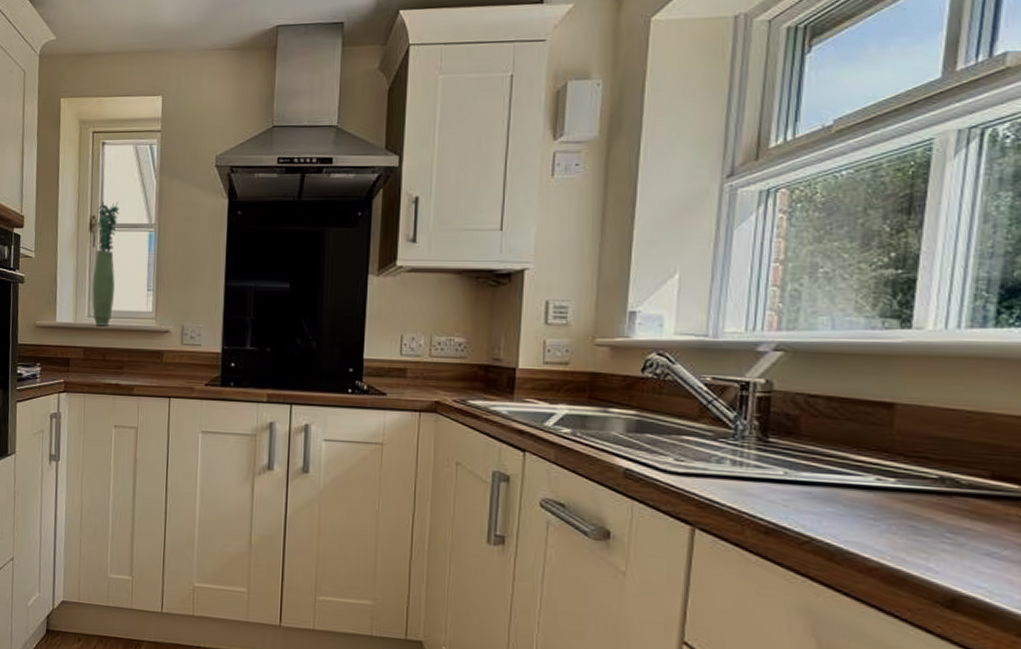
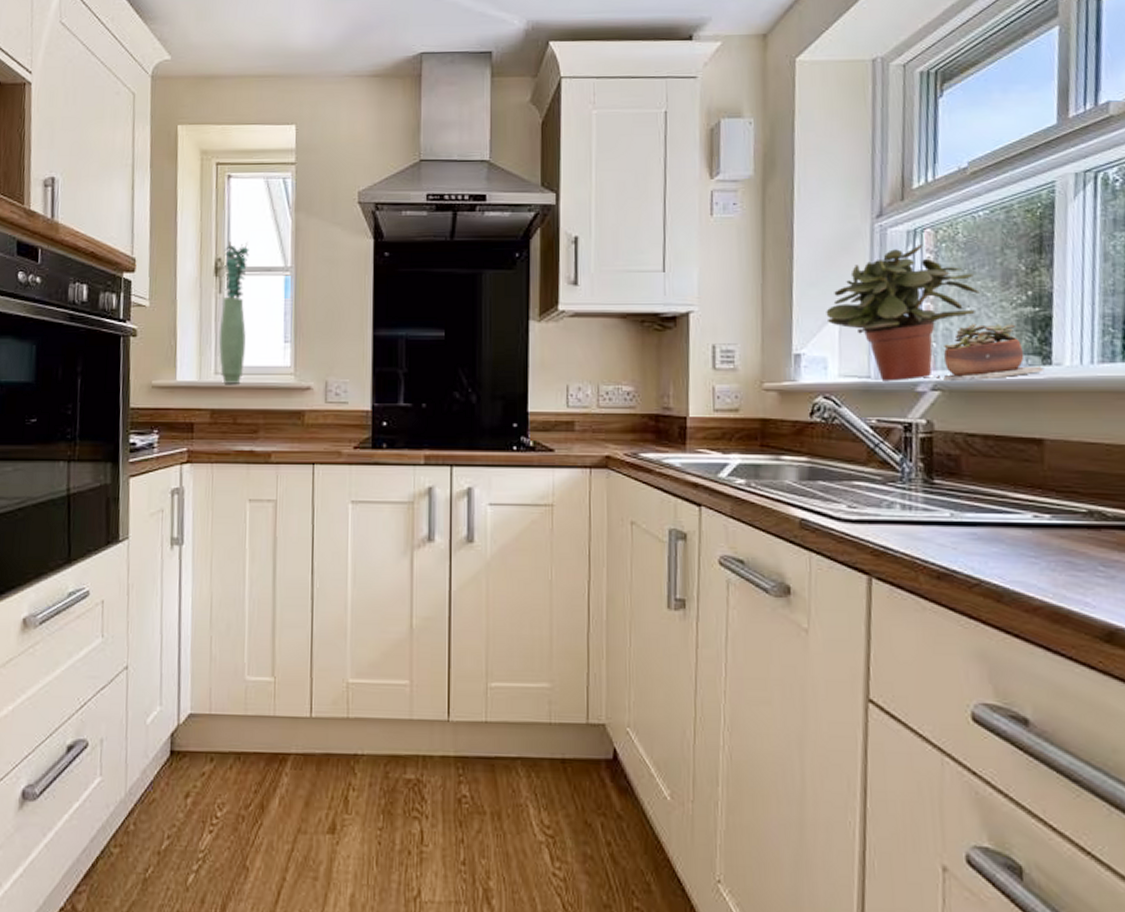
potted plant: none [665,205,836,341] -> present [826,245,980,382]
succulent plant: none [780,284,902,343] -> present [936,323,1045,382]

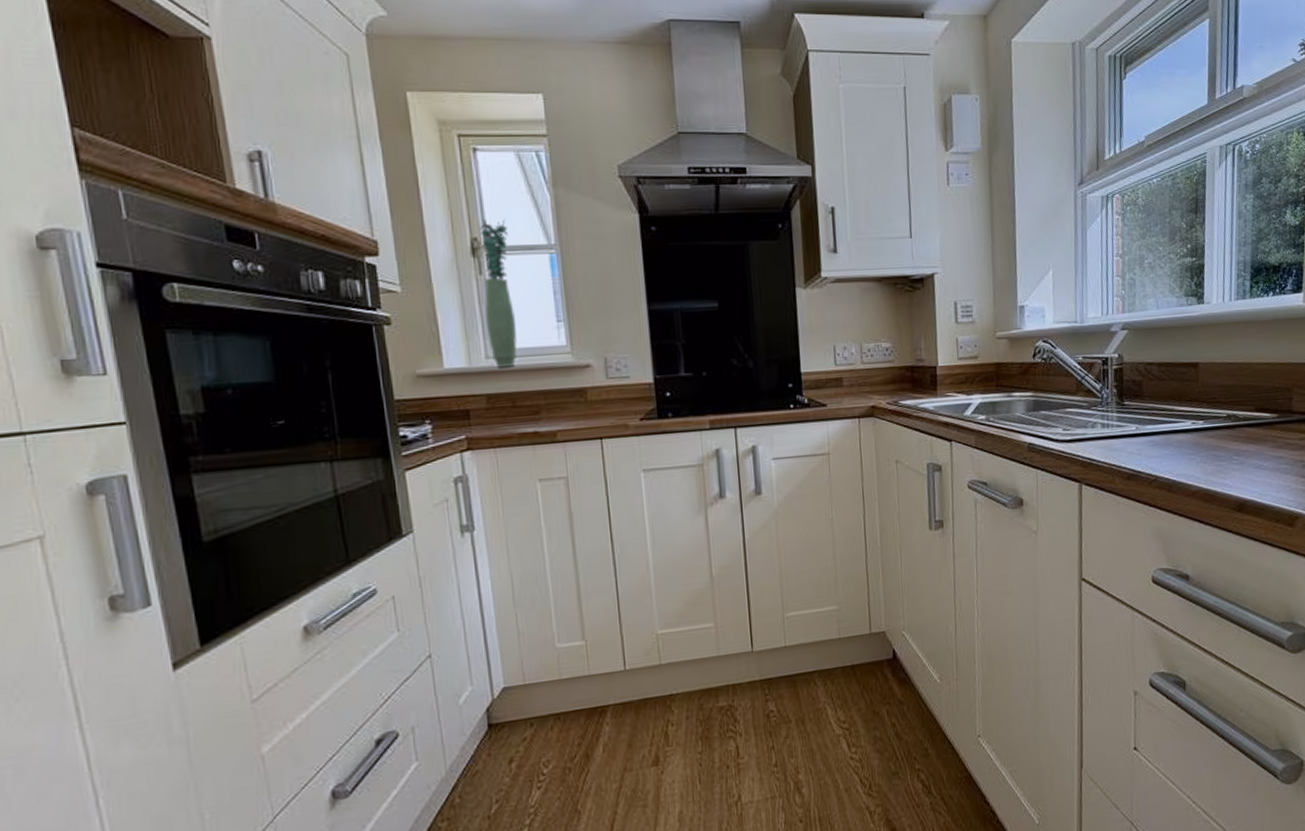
potted plant: present [826,245,980,382] -> none [1042,208,1155,325]
succulent plant: present [936,323,1045,382] -> none [1125,272,1199,322]

